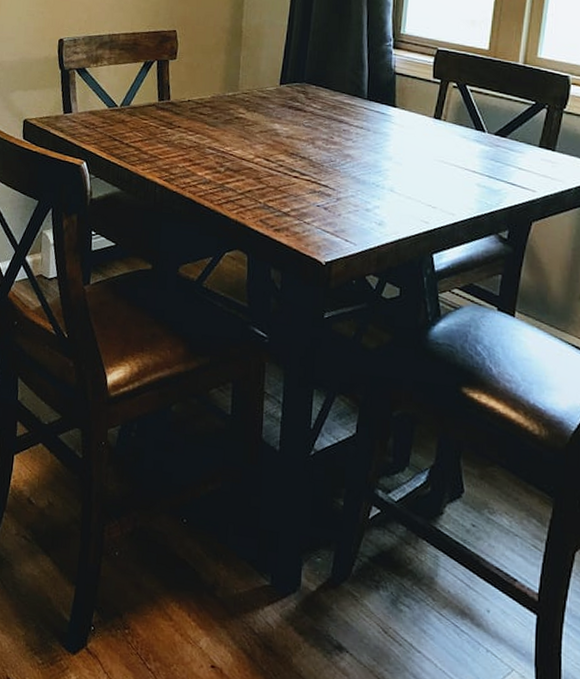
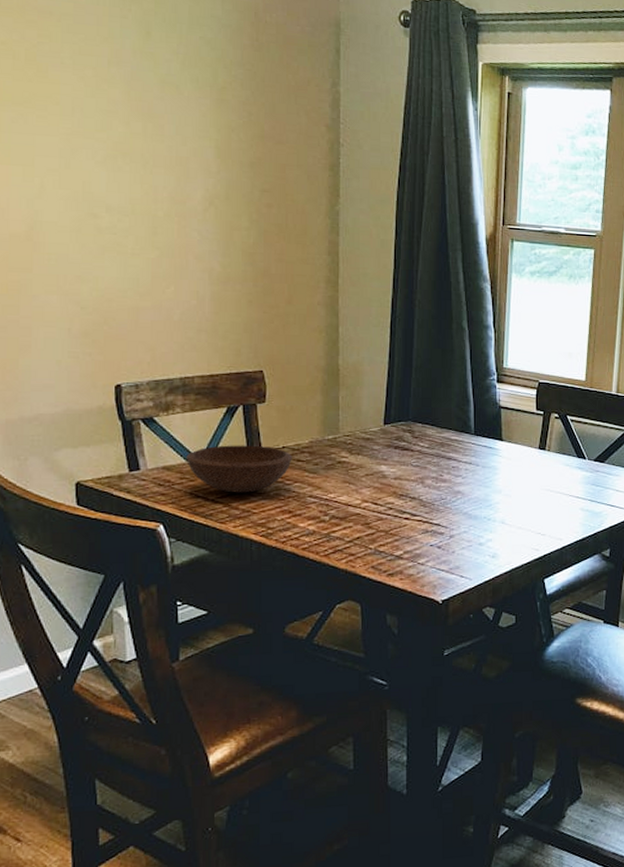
bowl: none [108,95,196,140] -> present [186,445,292,493]

